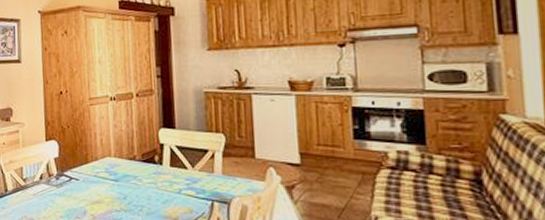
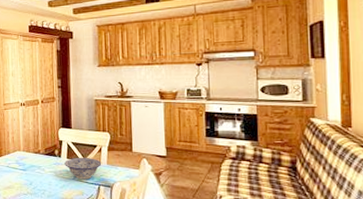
bowl: none [167,165,216,194] -> present [64,157,102,180]

